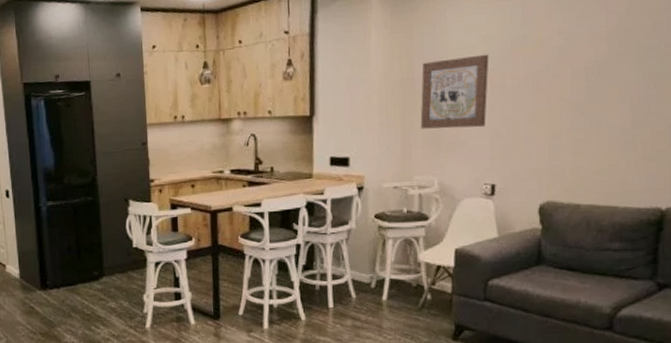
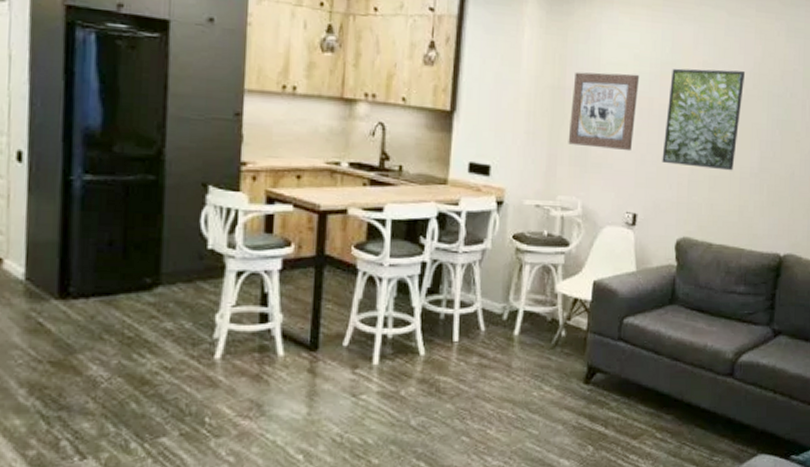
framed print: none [518,30,609,134] -> present [662,68,746,171]

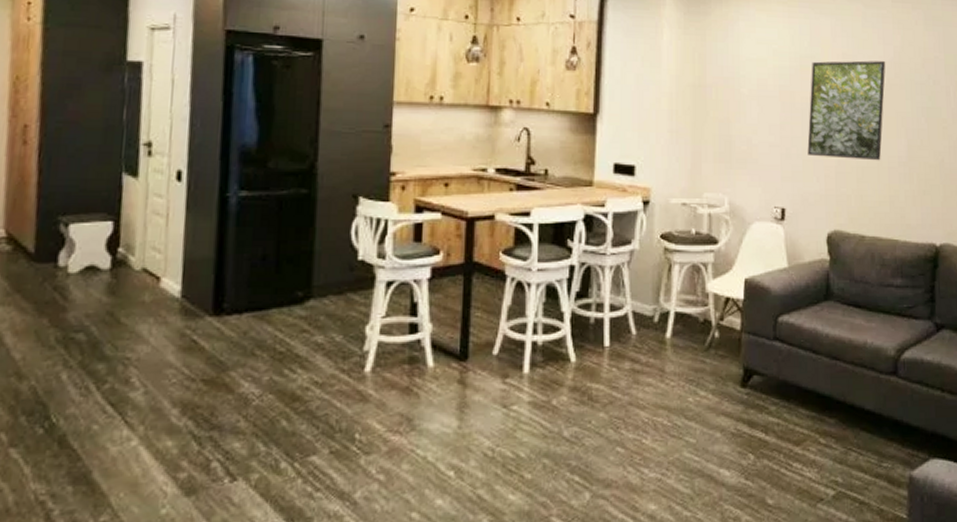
wall art: present [568,72,640,151] -> none [711,69,780,146]

